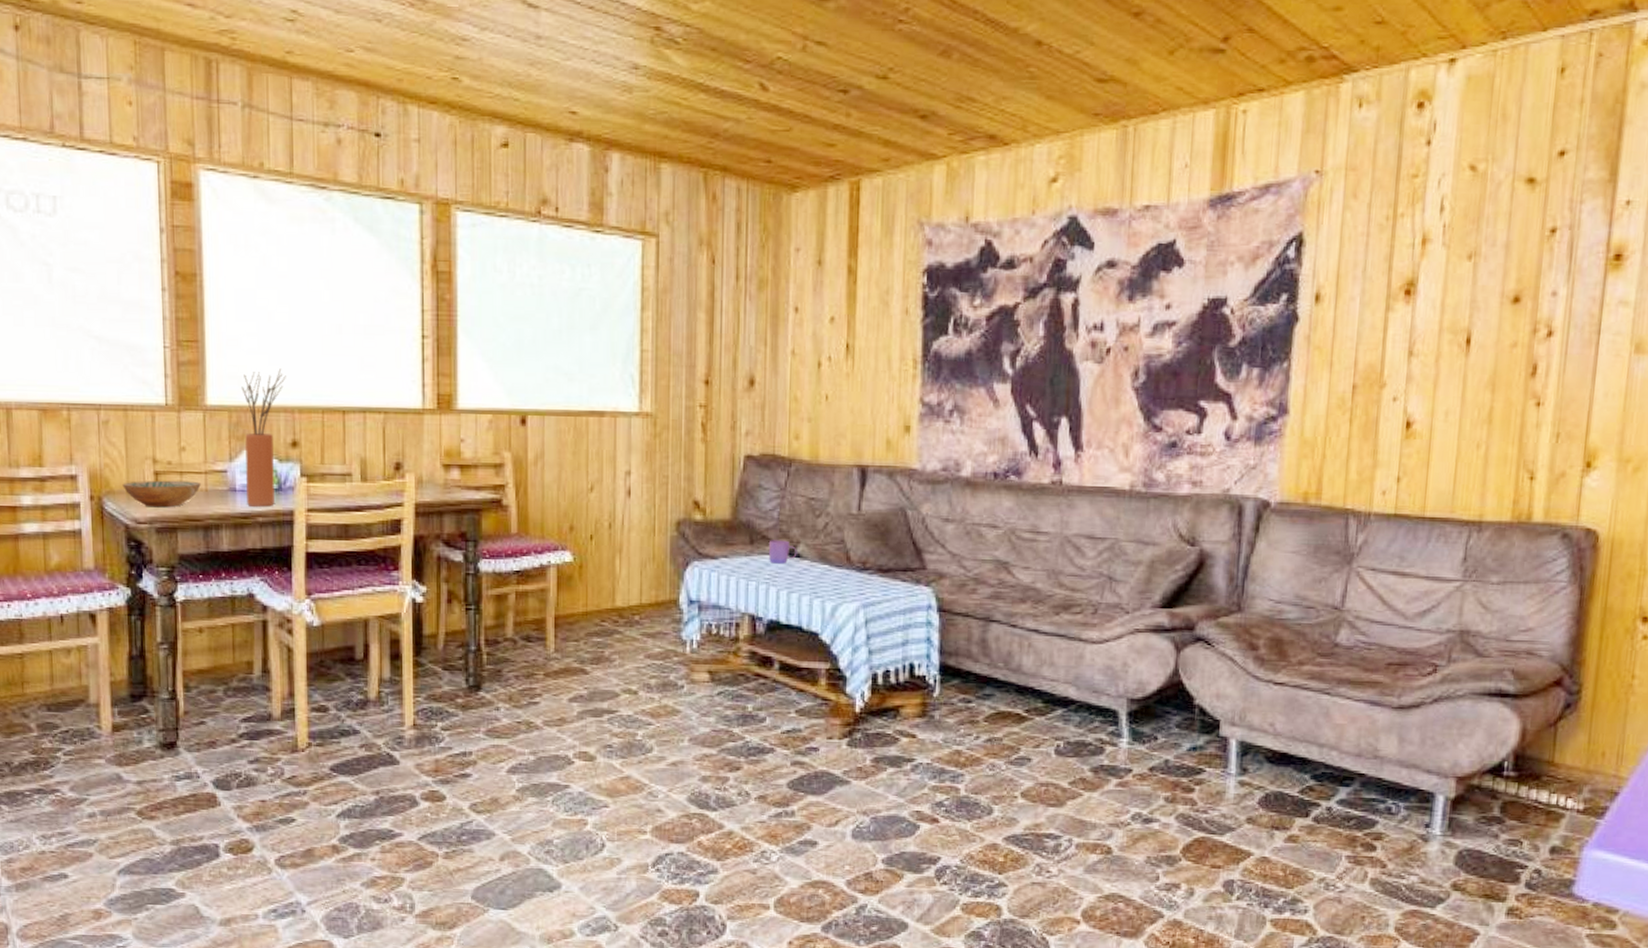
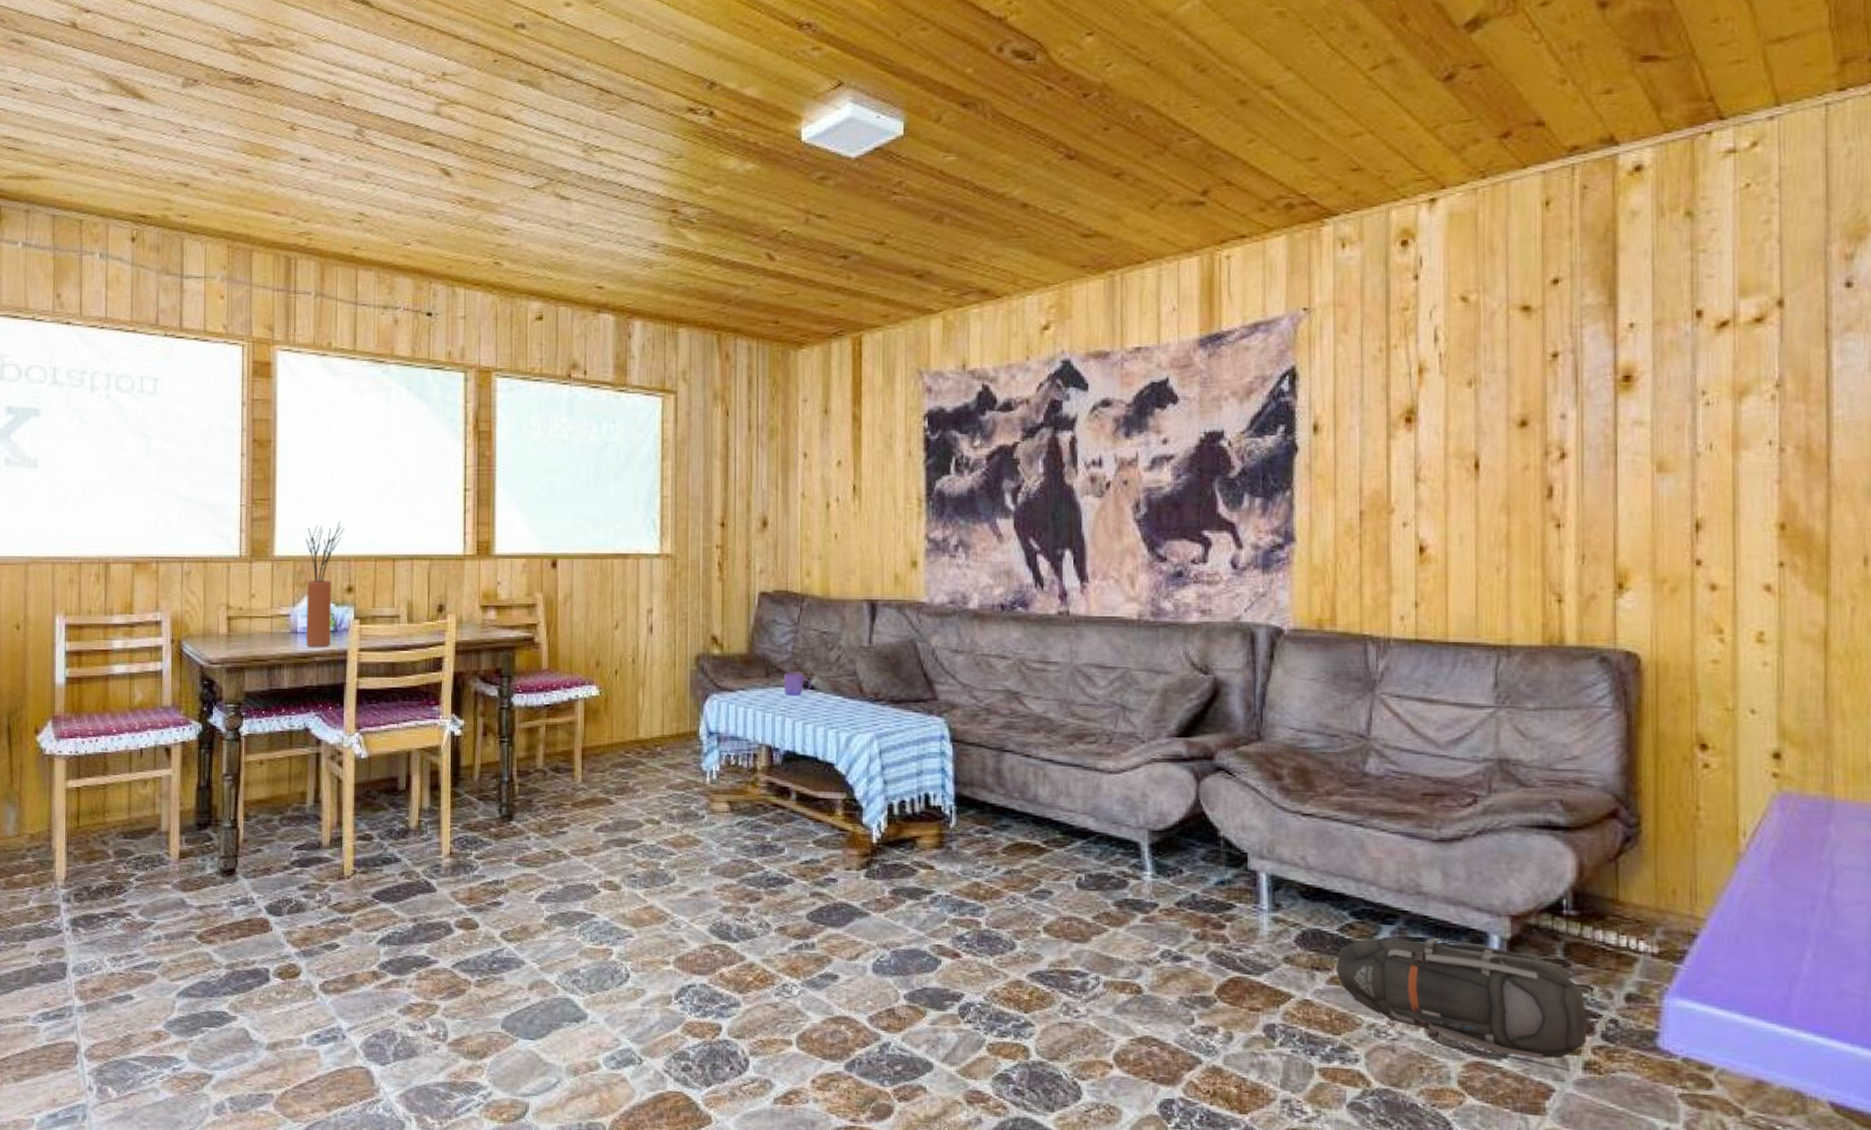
bowl: present [122,480,201,508] -> none [200,624,267,649]
backpack: none [1293,798,1515,917] -> present [1335,937,1587,1072]

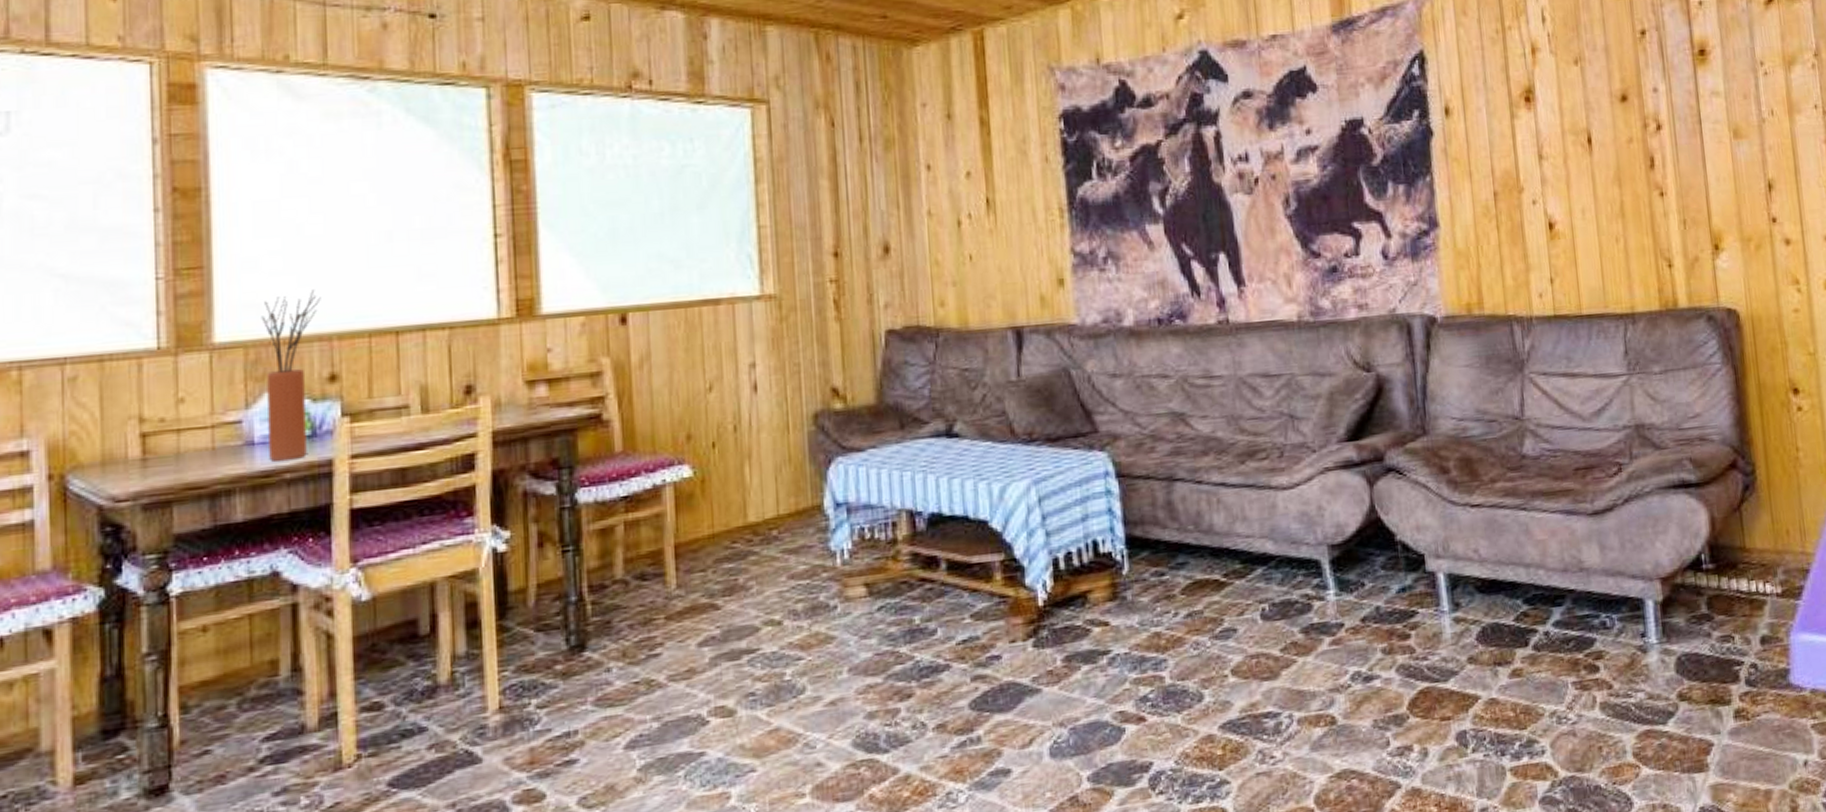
mug: present [783,673,811,696] -> none [921,420,955,448]
backpack: present [1335,937,1587,1072] -> none [1515,611,1735,723]

